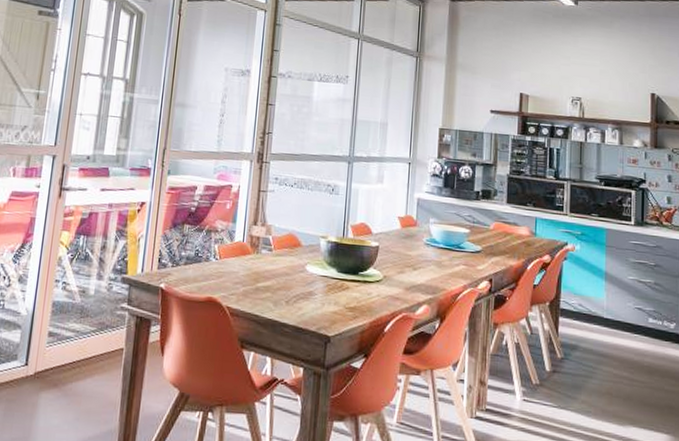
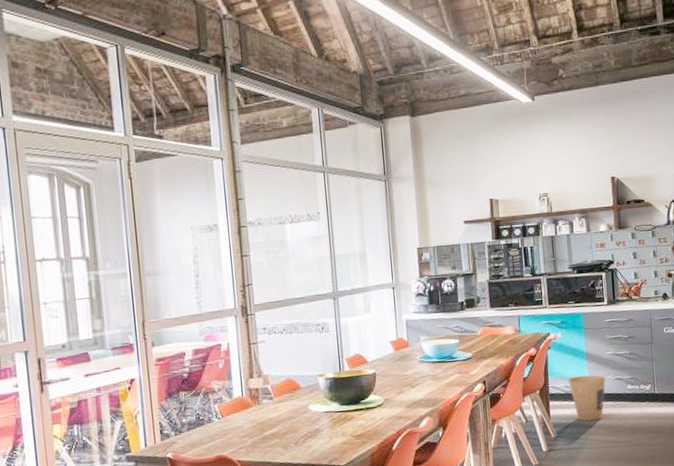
trash can: none [583,295,625,350] -> present [568,375,606,422]

